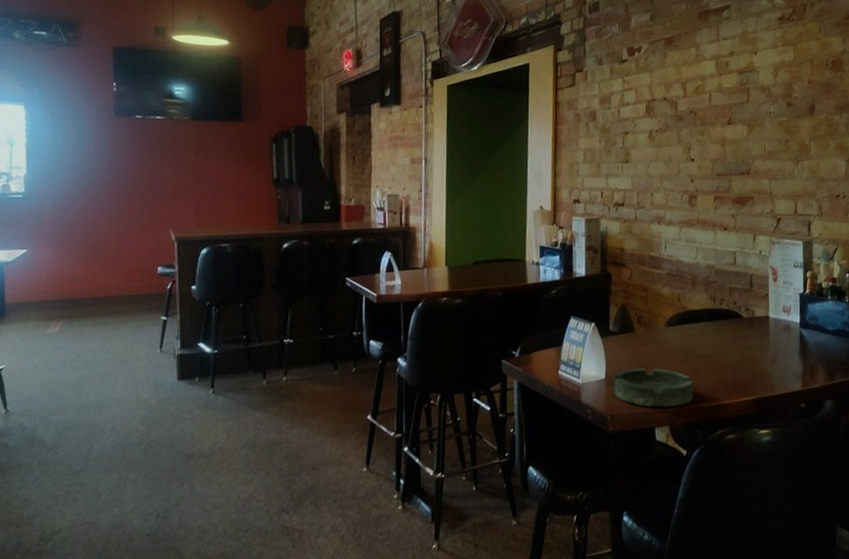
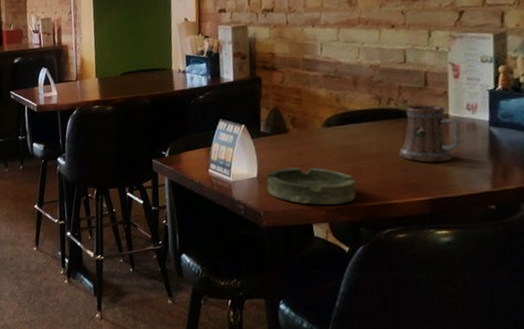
beer mug: none [729,306,779,363] -> present [398,104,461,163]

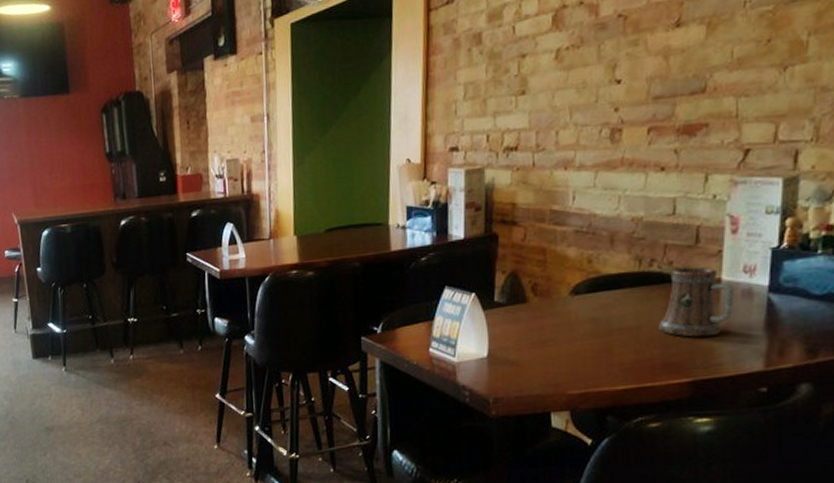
ashtray: present [266,167,356,205] -> none [498,345,606,390]

